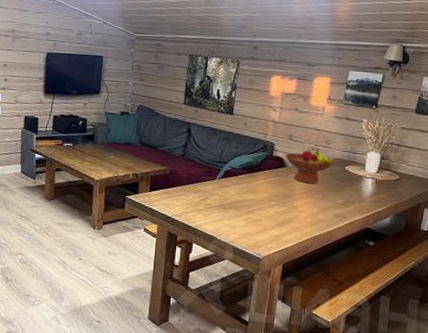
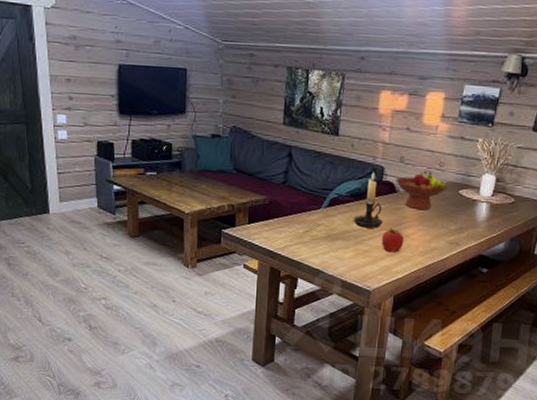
candle holder: none [245,148,273,200] -> present [353,172,383,228]
apple: none [271,200,293,223] -> present [381,228,405,253]

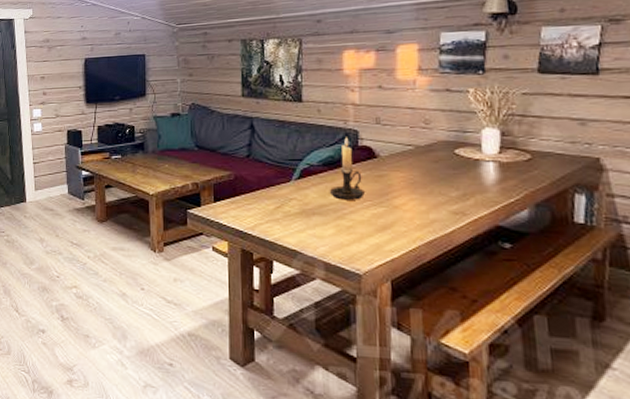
apple: present [381,228,405,253] -> none [366,199,395,228]
fruit bowl: present [396,170,448,211] -> none [374,130,439,176]

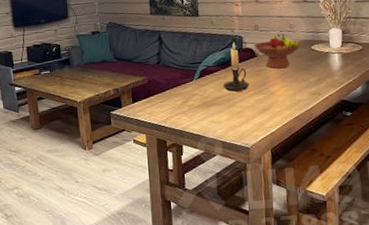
fruit bowl: none [374,130,439,176] -> present [254,33,301,69]

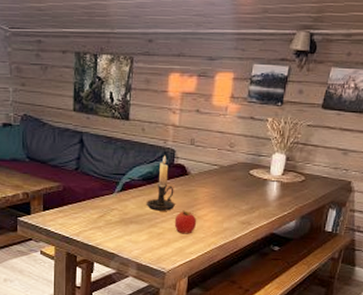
apple: none [250,88,272,110] -> present [174,210,197,234]
fruit bowl: present [254,33,301,69] -> none [187,151,239,192]

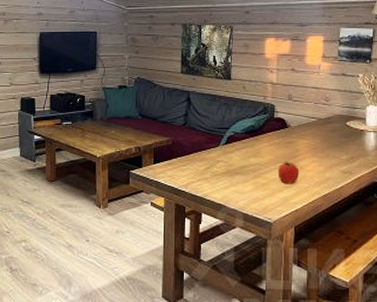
candle holder: present [146,155,175,211] -> none [249,110,277,162]

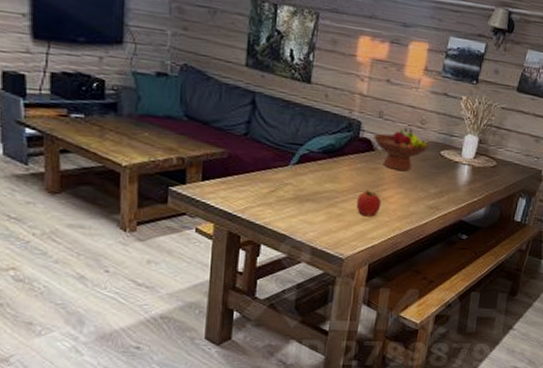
fruit bowl: none [286,105,335,143] -> present [374,127,429,172]

